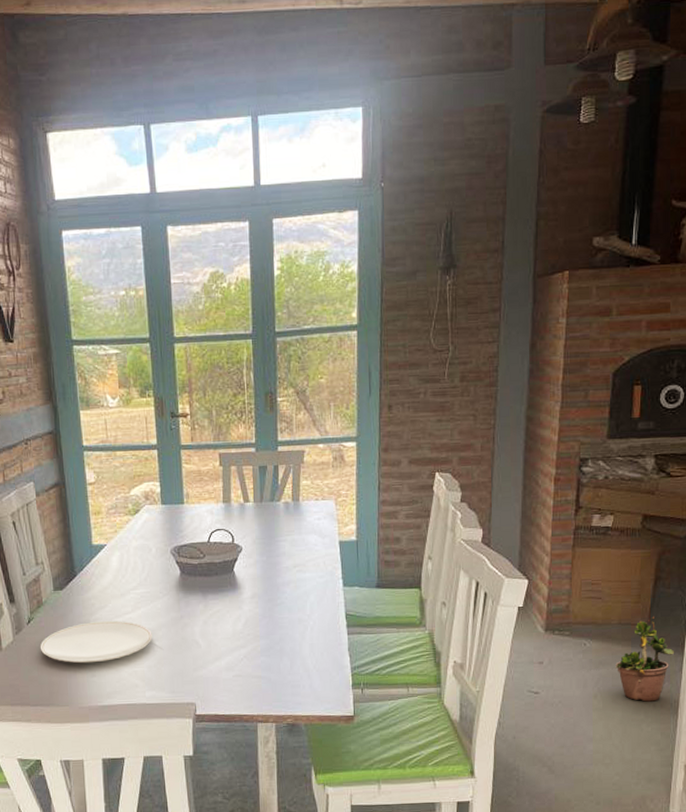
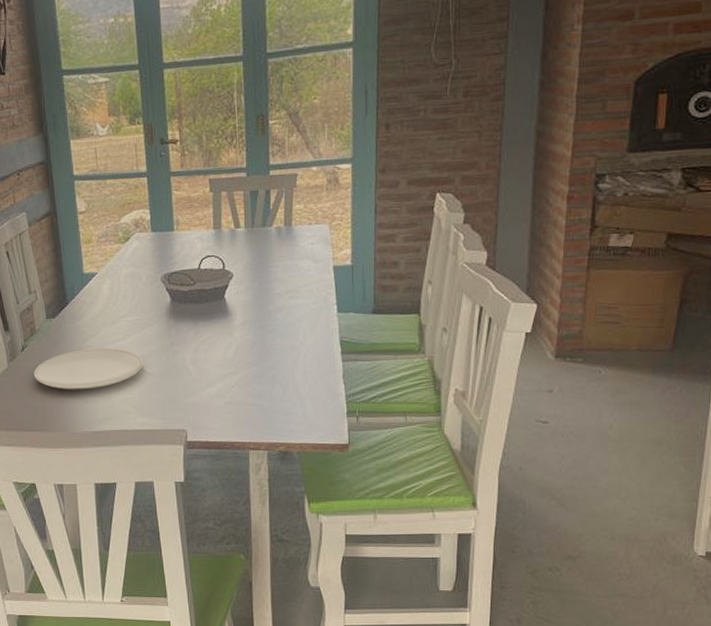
potted plant: present [615,616,675,702] -> none [634,342,702,433]

